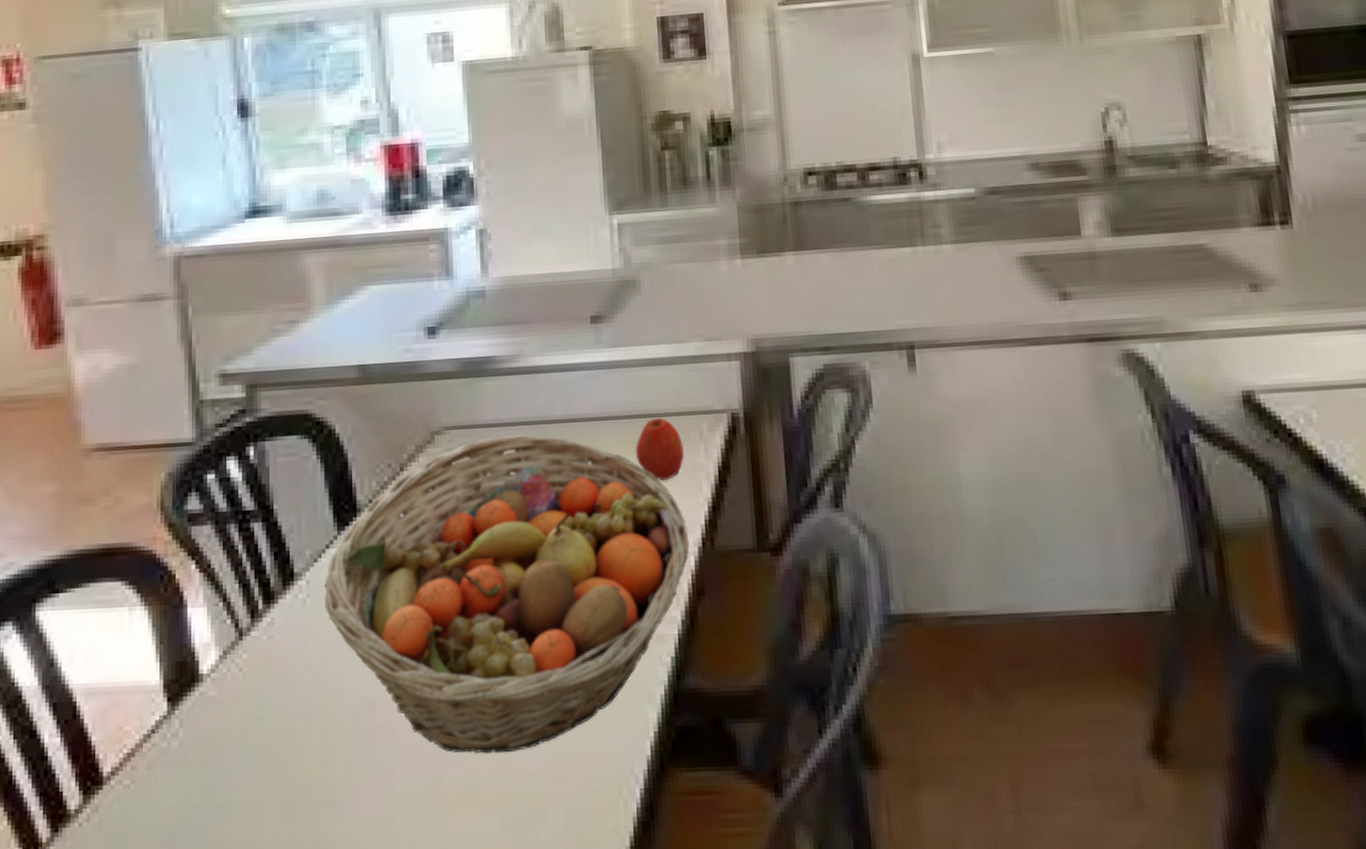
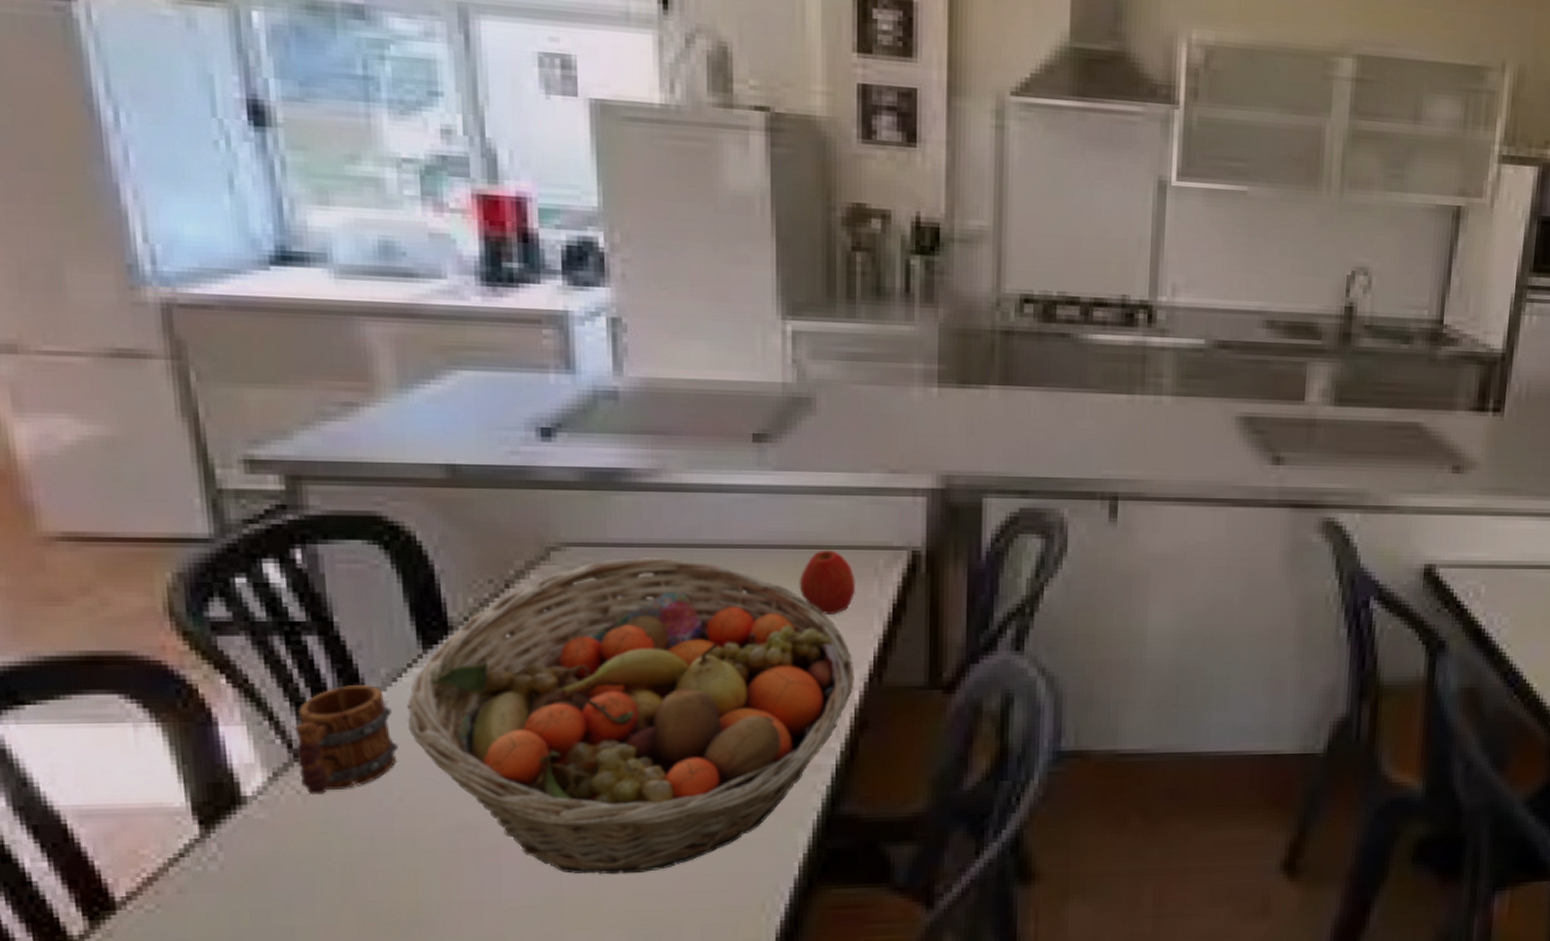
mug: none [241,566,316,673] -> present [295,685,398,796]

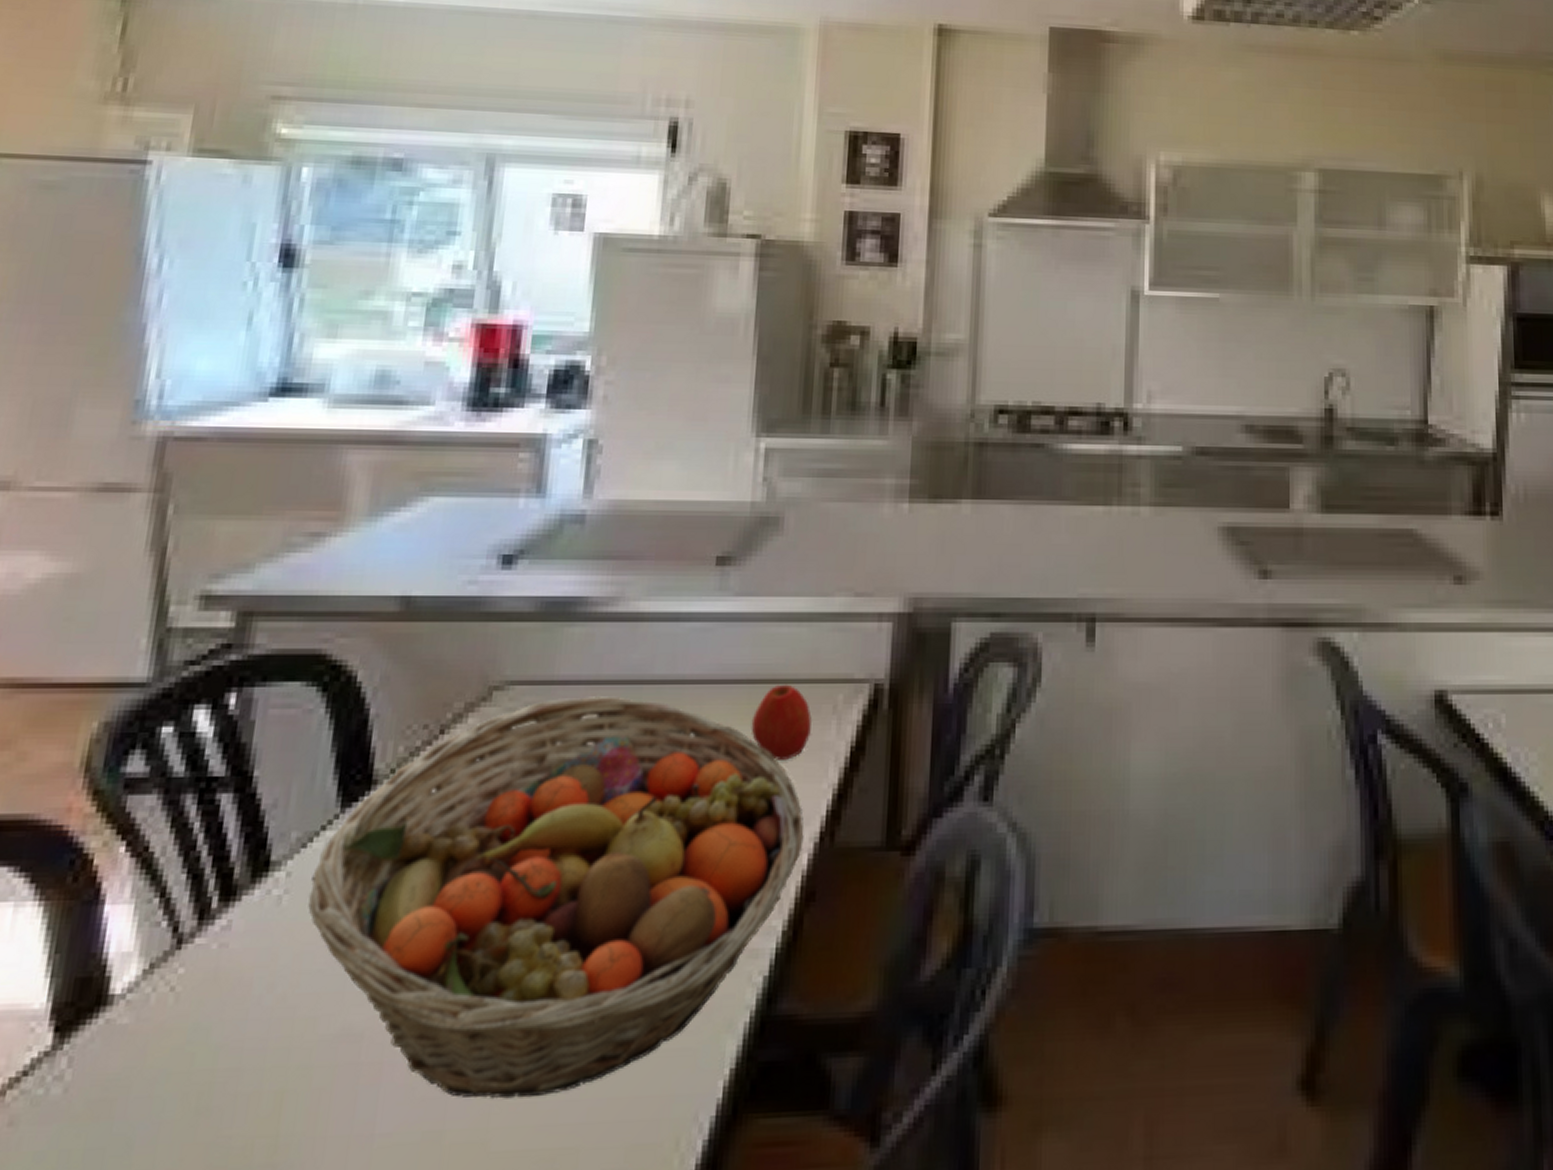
mug: present [295,685,398,796] -> none [177,852,295,993]

